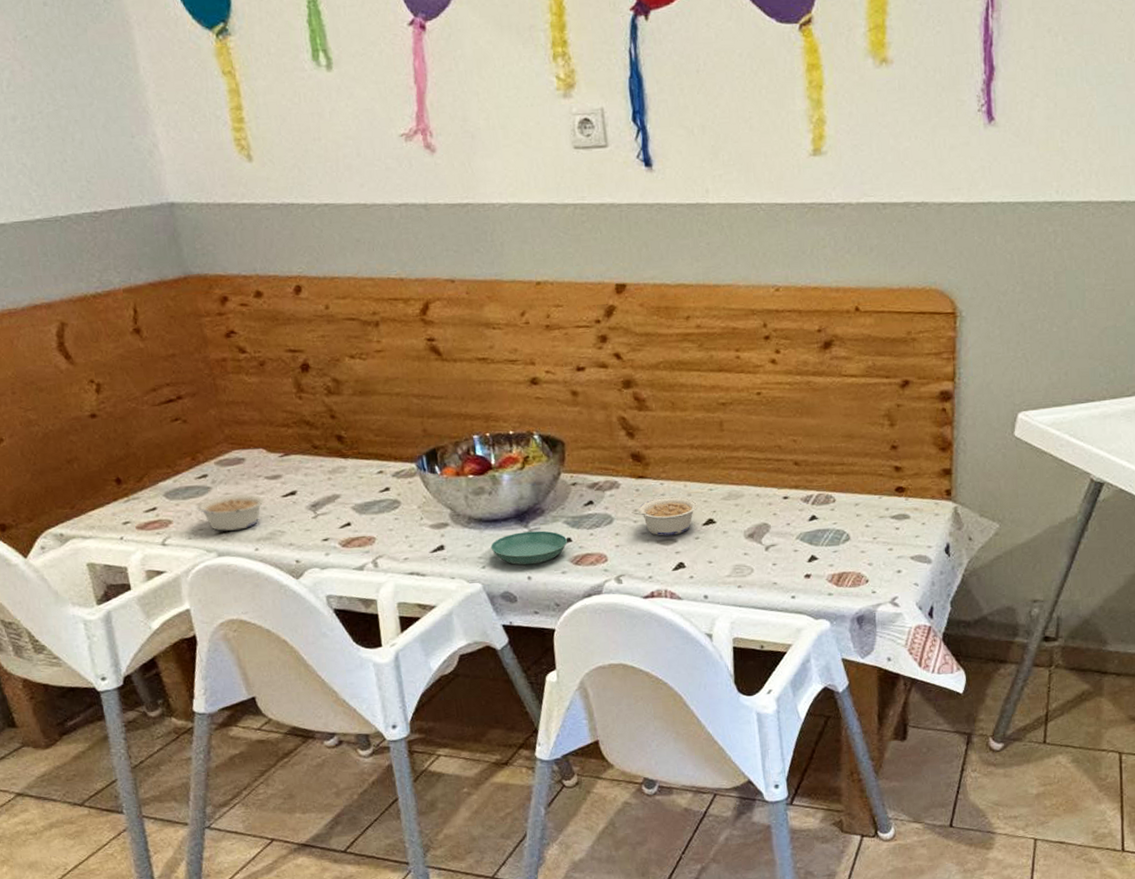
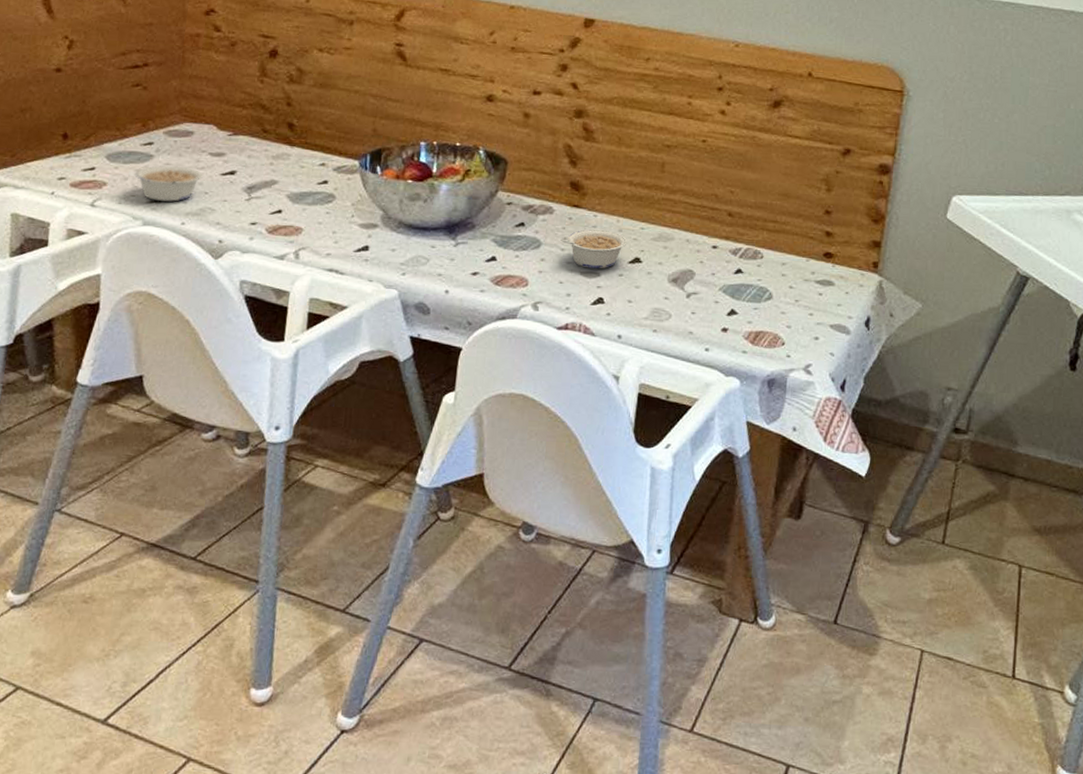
saucer: present [490,530,568,565] -> none [414,244,493,279]

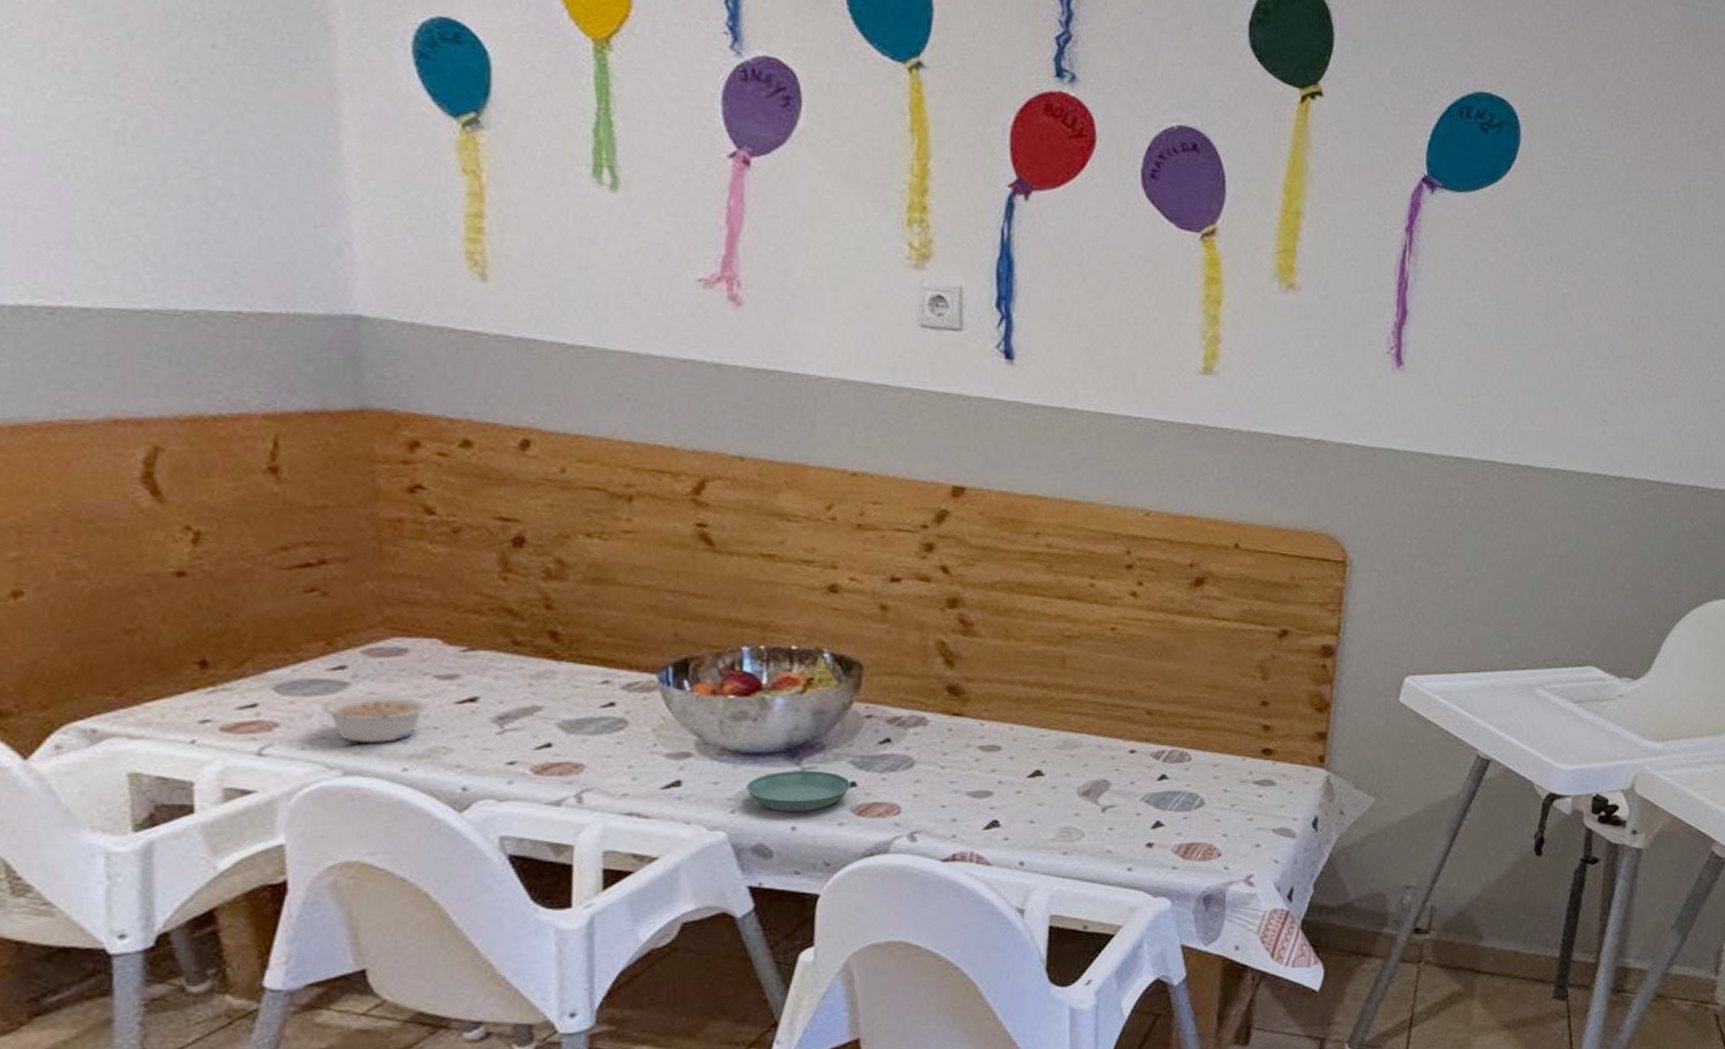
saucer: none [414,244,493,279] -> present [746,771,852,812]
legume: present [560,229,628,269] -> none [939,740,1025,787]

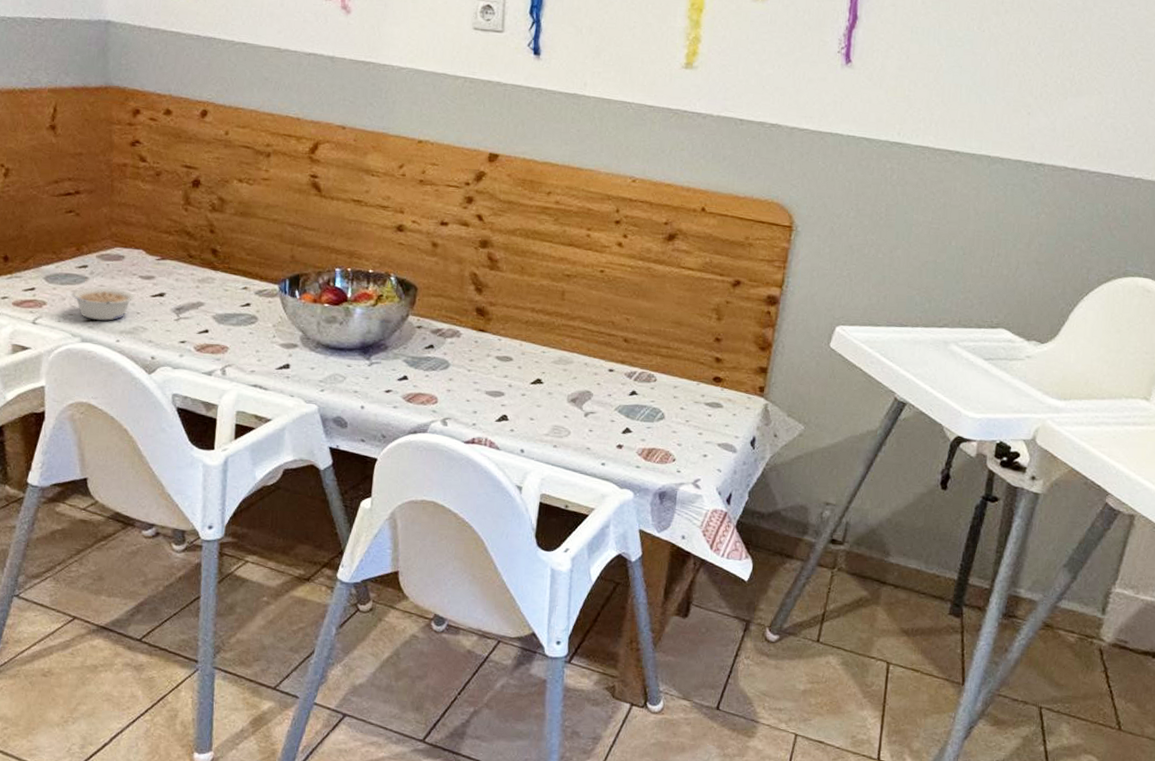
saucer: present [746,771,852,812] -> none [332,363,405,396]

